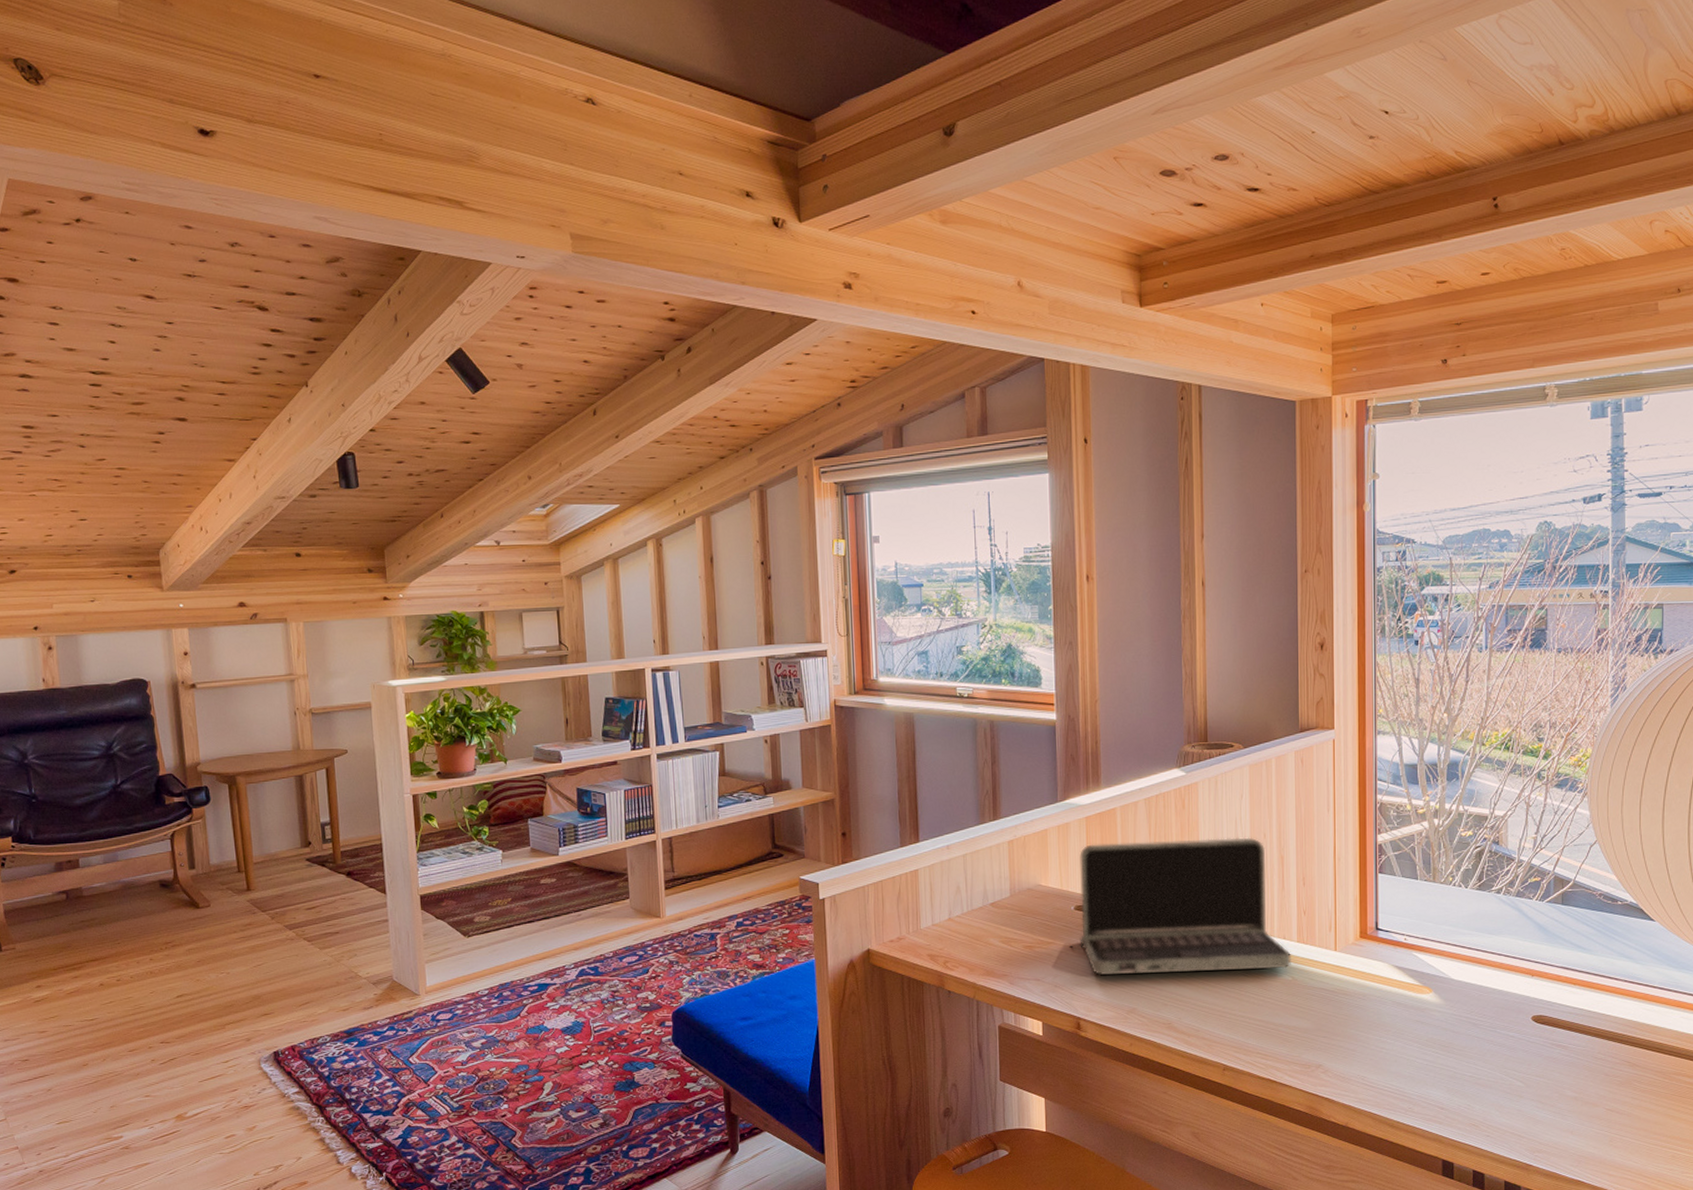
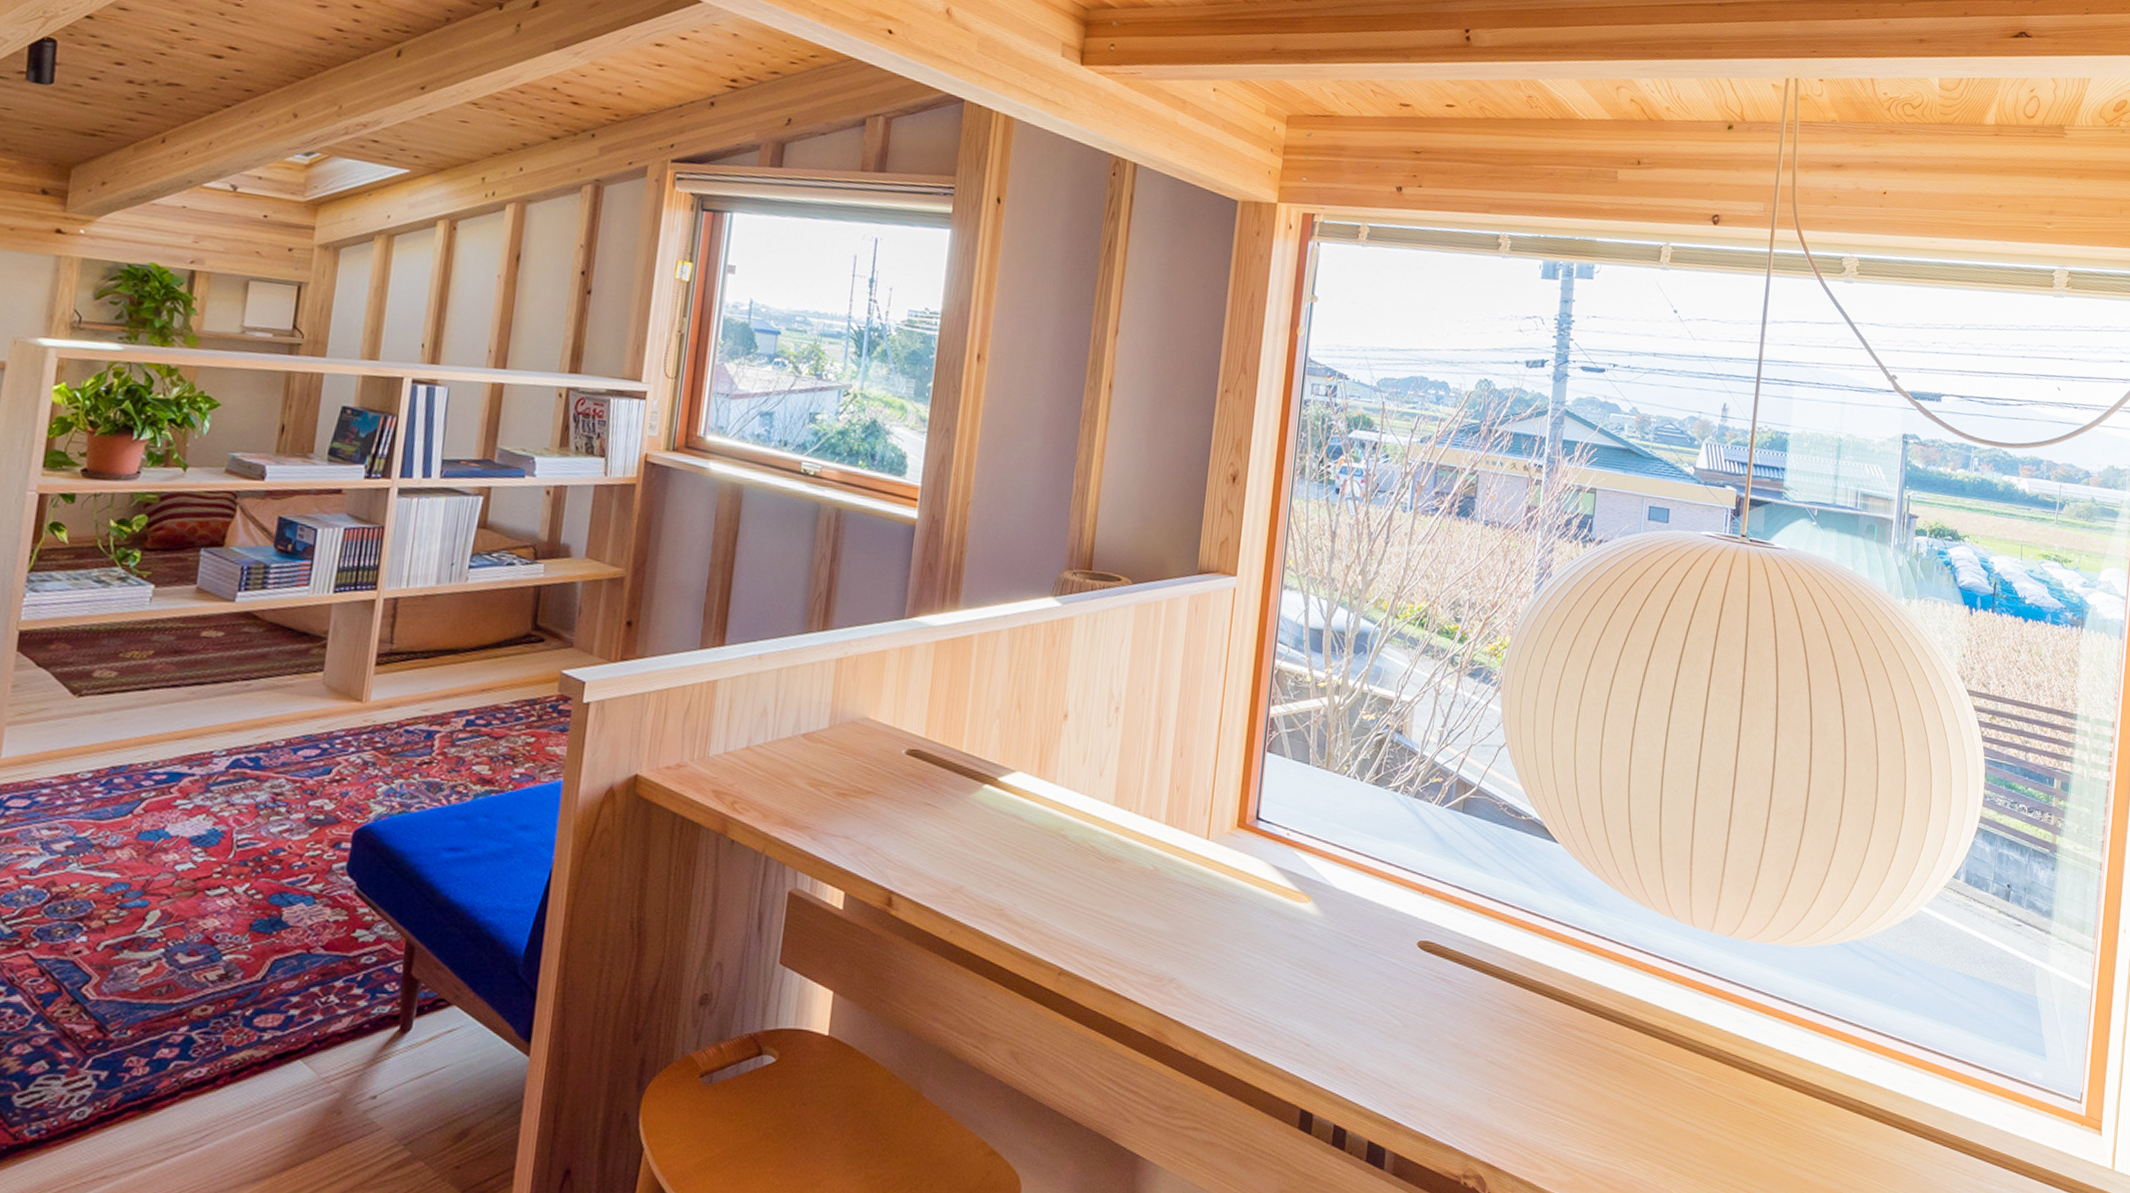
laptop: present [1070,837,1291,975] -> none [893,675,1156,855]

